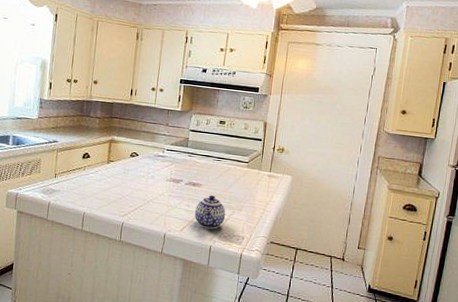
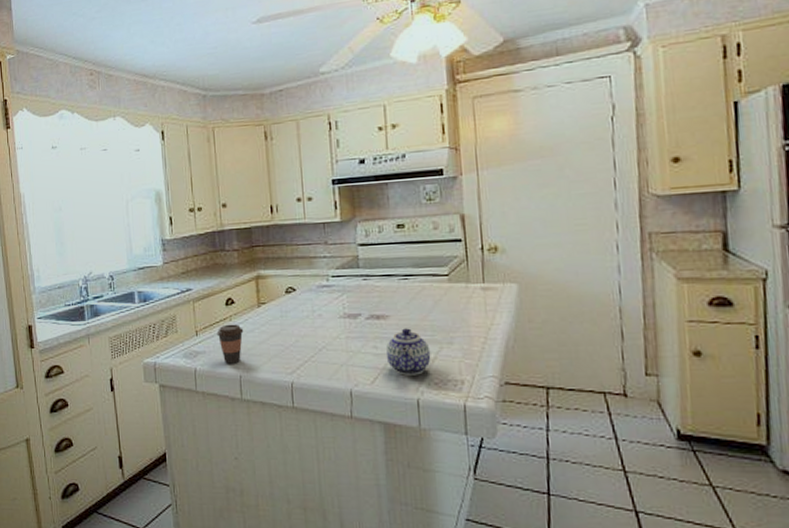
coffee cup: none [71,172,93,203] -> present [216,324,244,364]

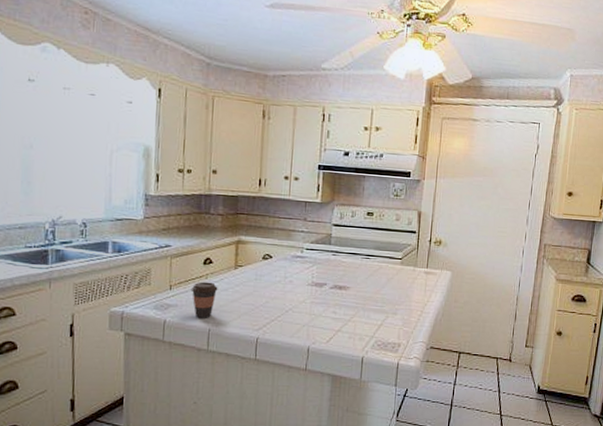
teapot: present [385,328,431,376] -> none [342,299,379,338]

